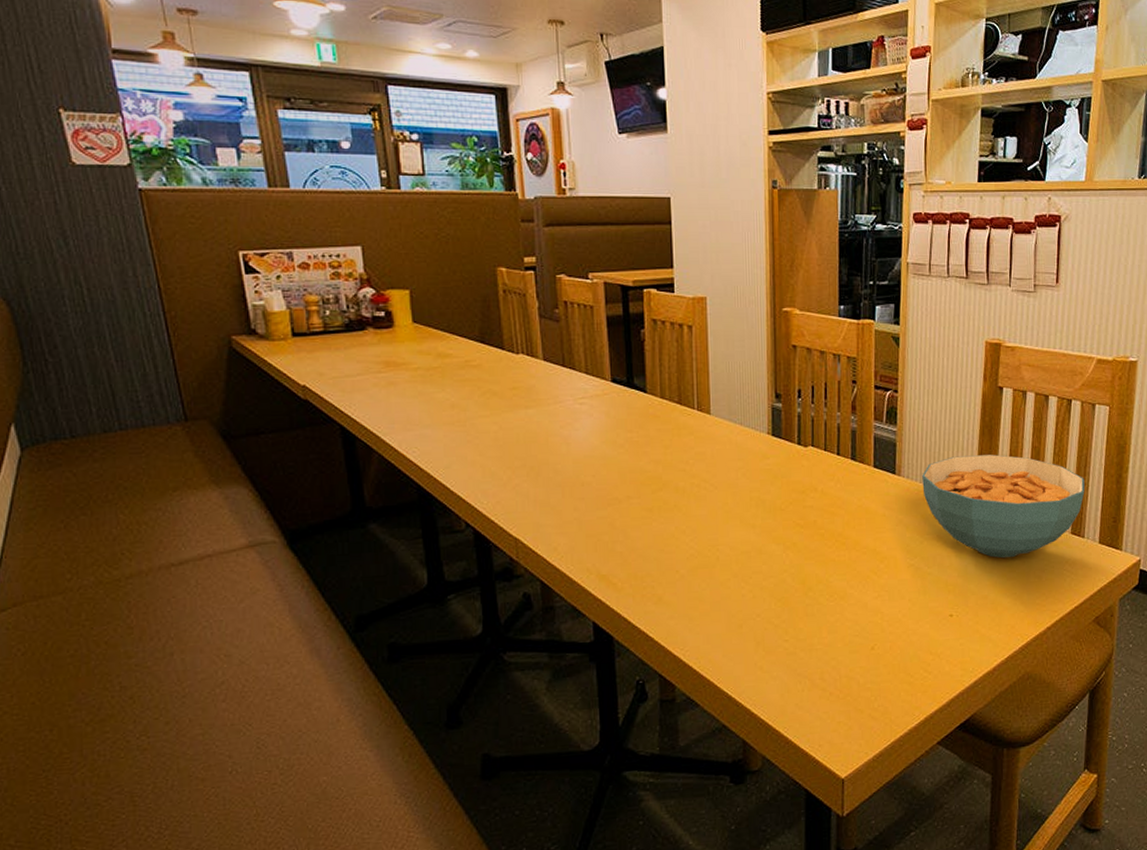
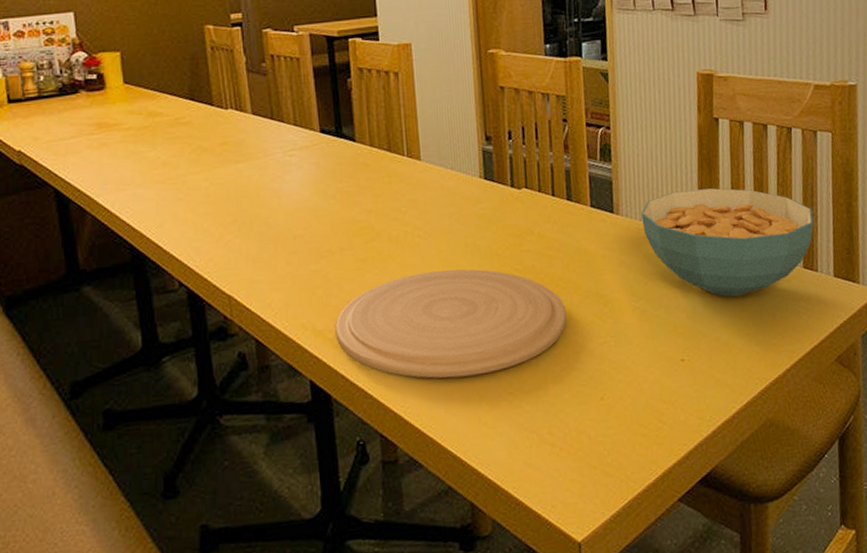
plate: none [619,522,844,625] -> present [335,269,567,379]

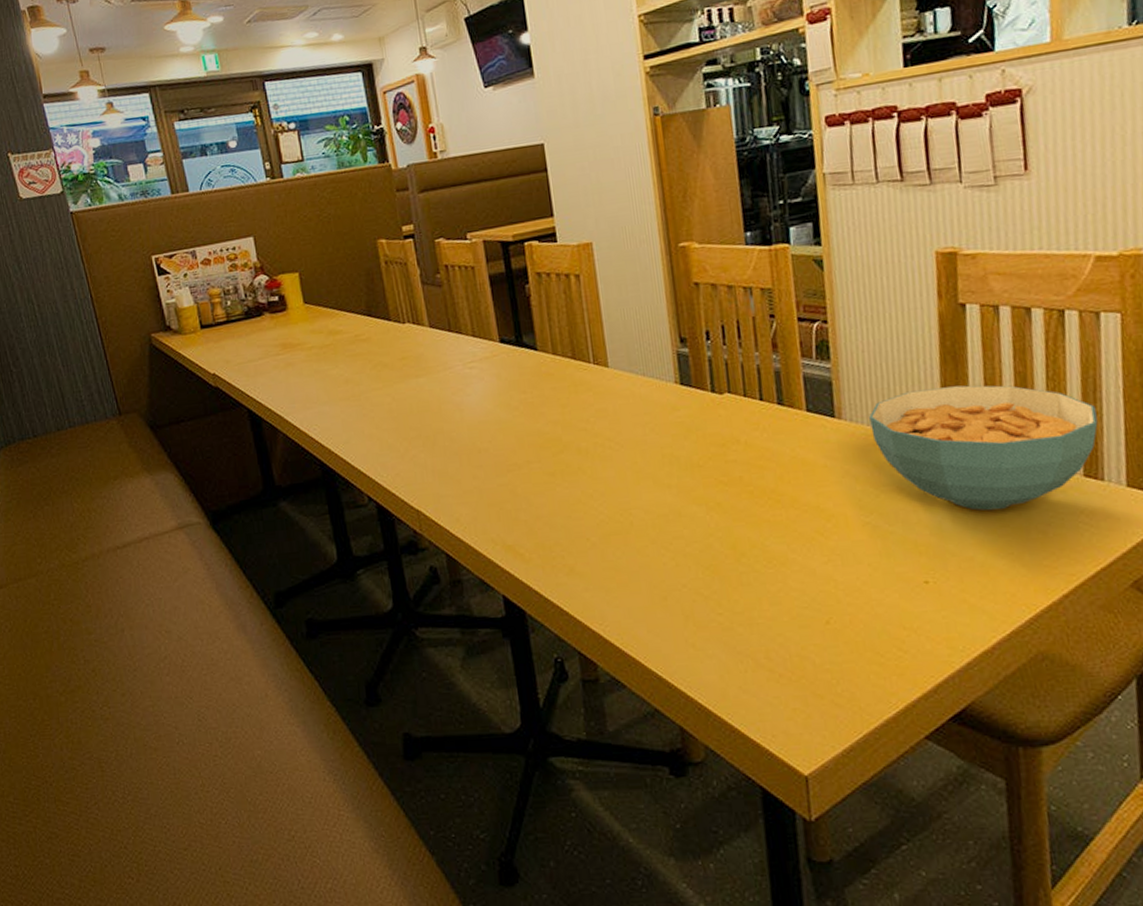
plate: present [335,269,567,379] -> none [526,481,783,597]

